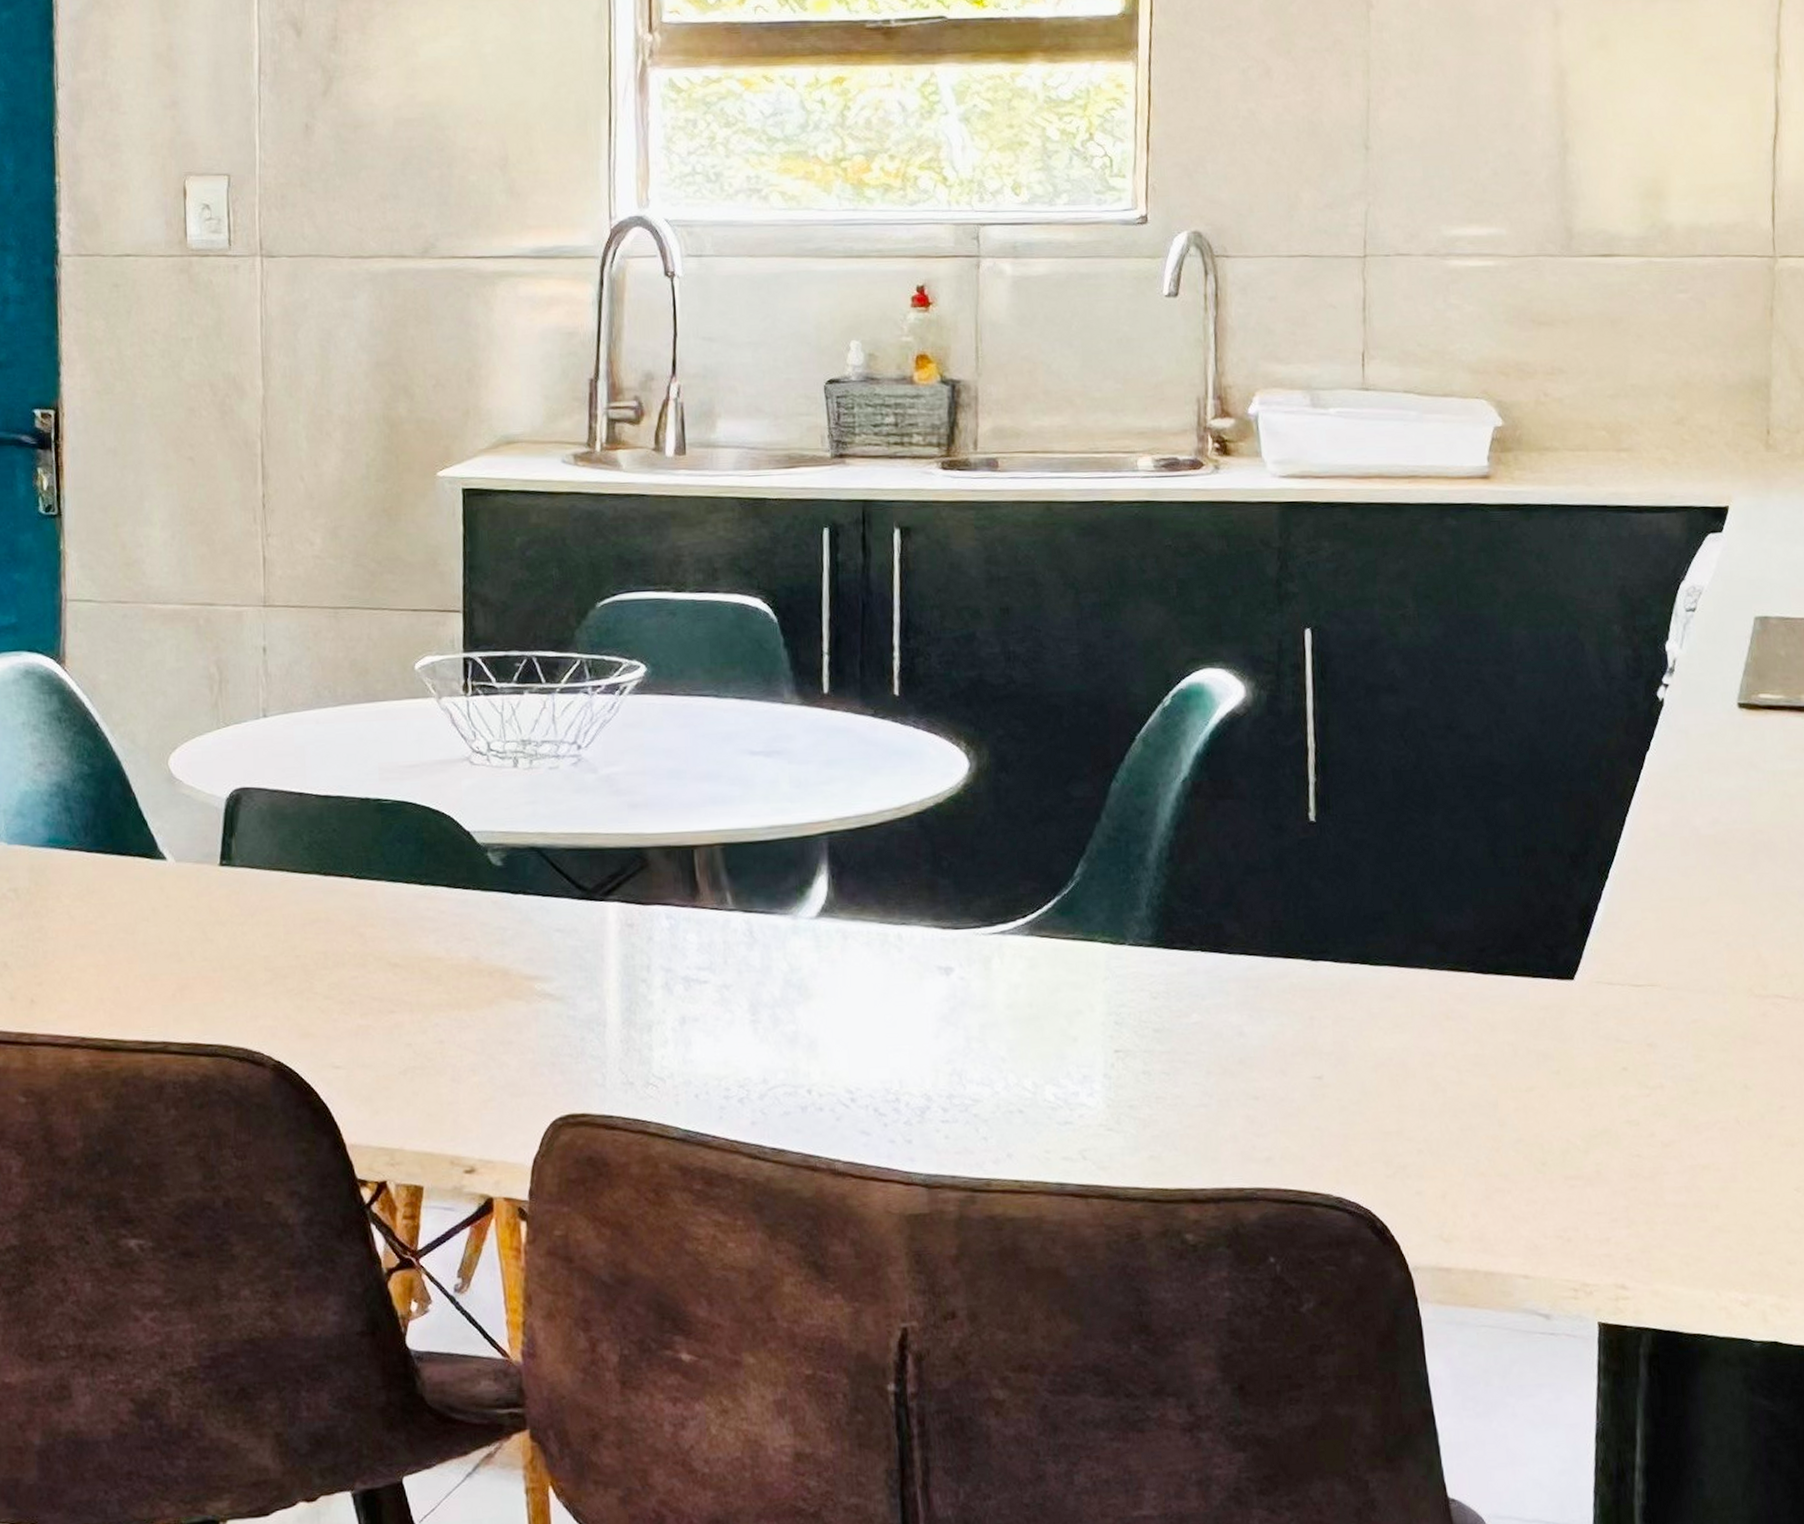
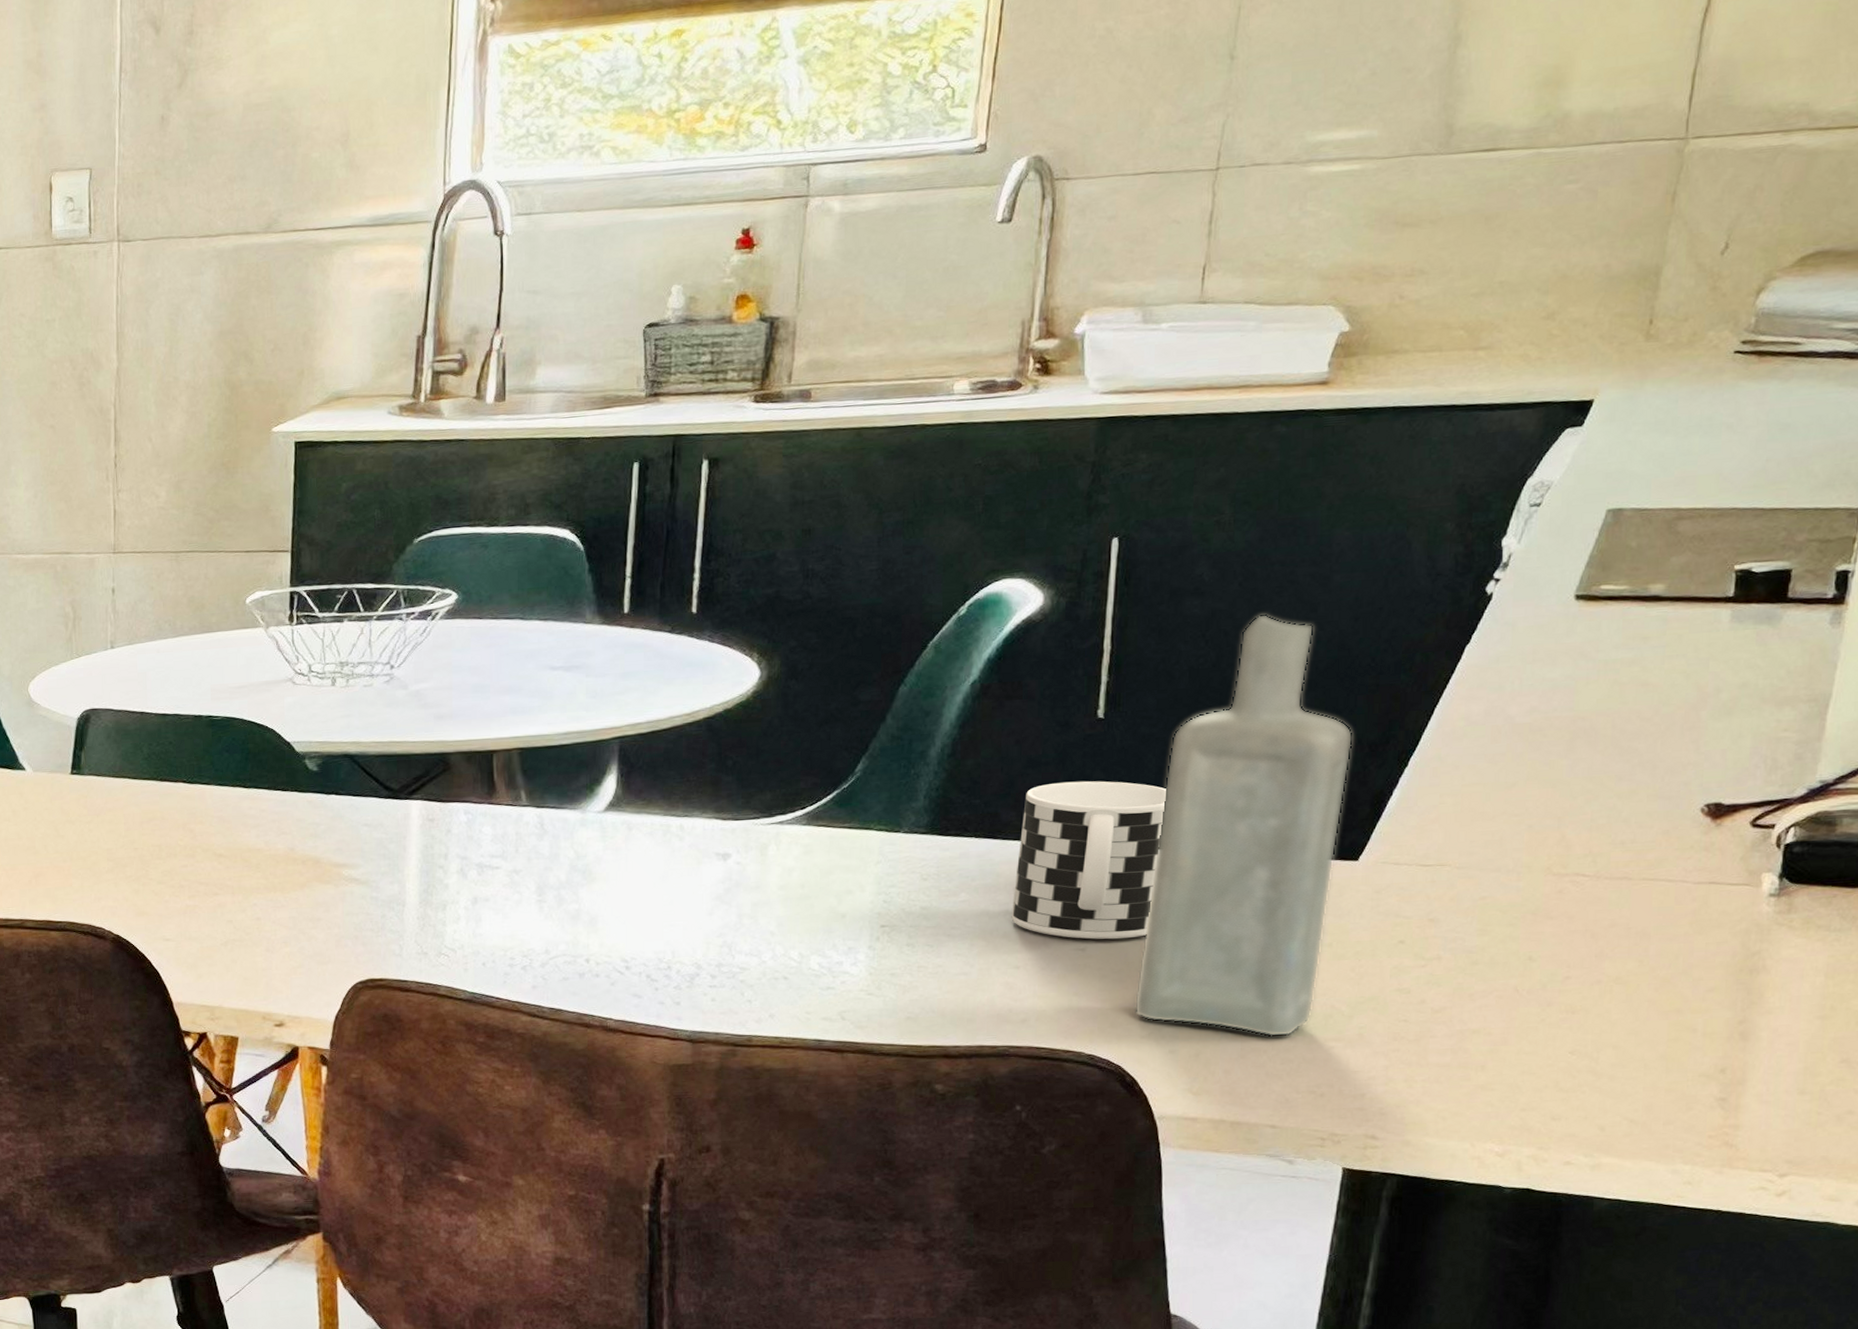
cup: none [1245,889,1385,1067] -> present [1011,781,1167,940]
bottle: none [1375,713,1555,1176] -> present [1133,613,1353,1038]

